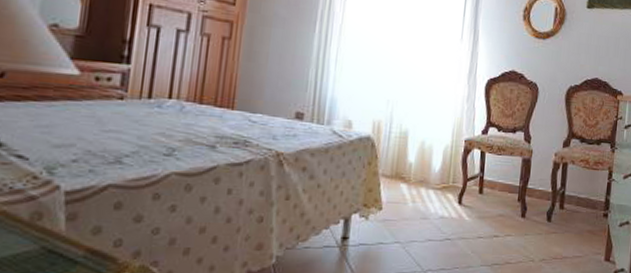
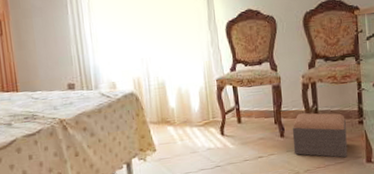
footstool: none [532,194,591,252] -> present [292,113,348,158]

